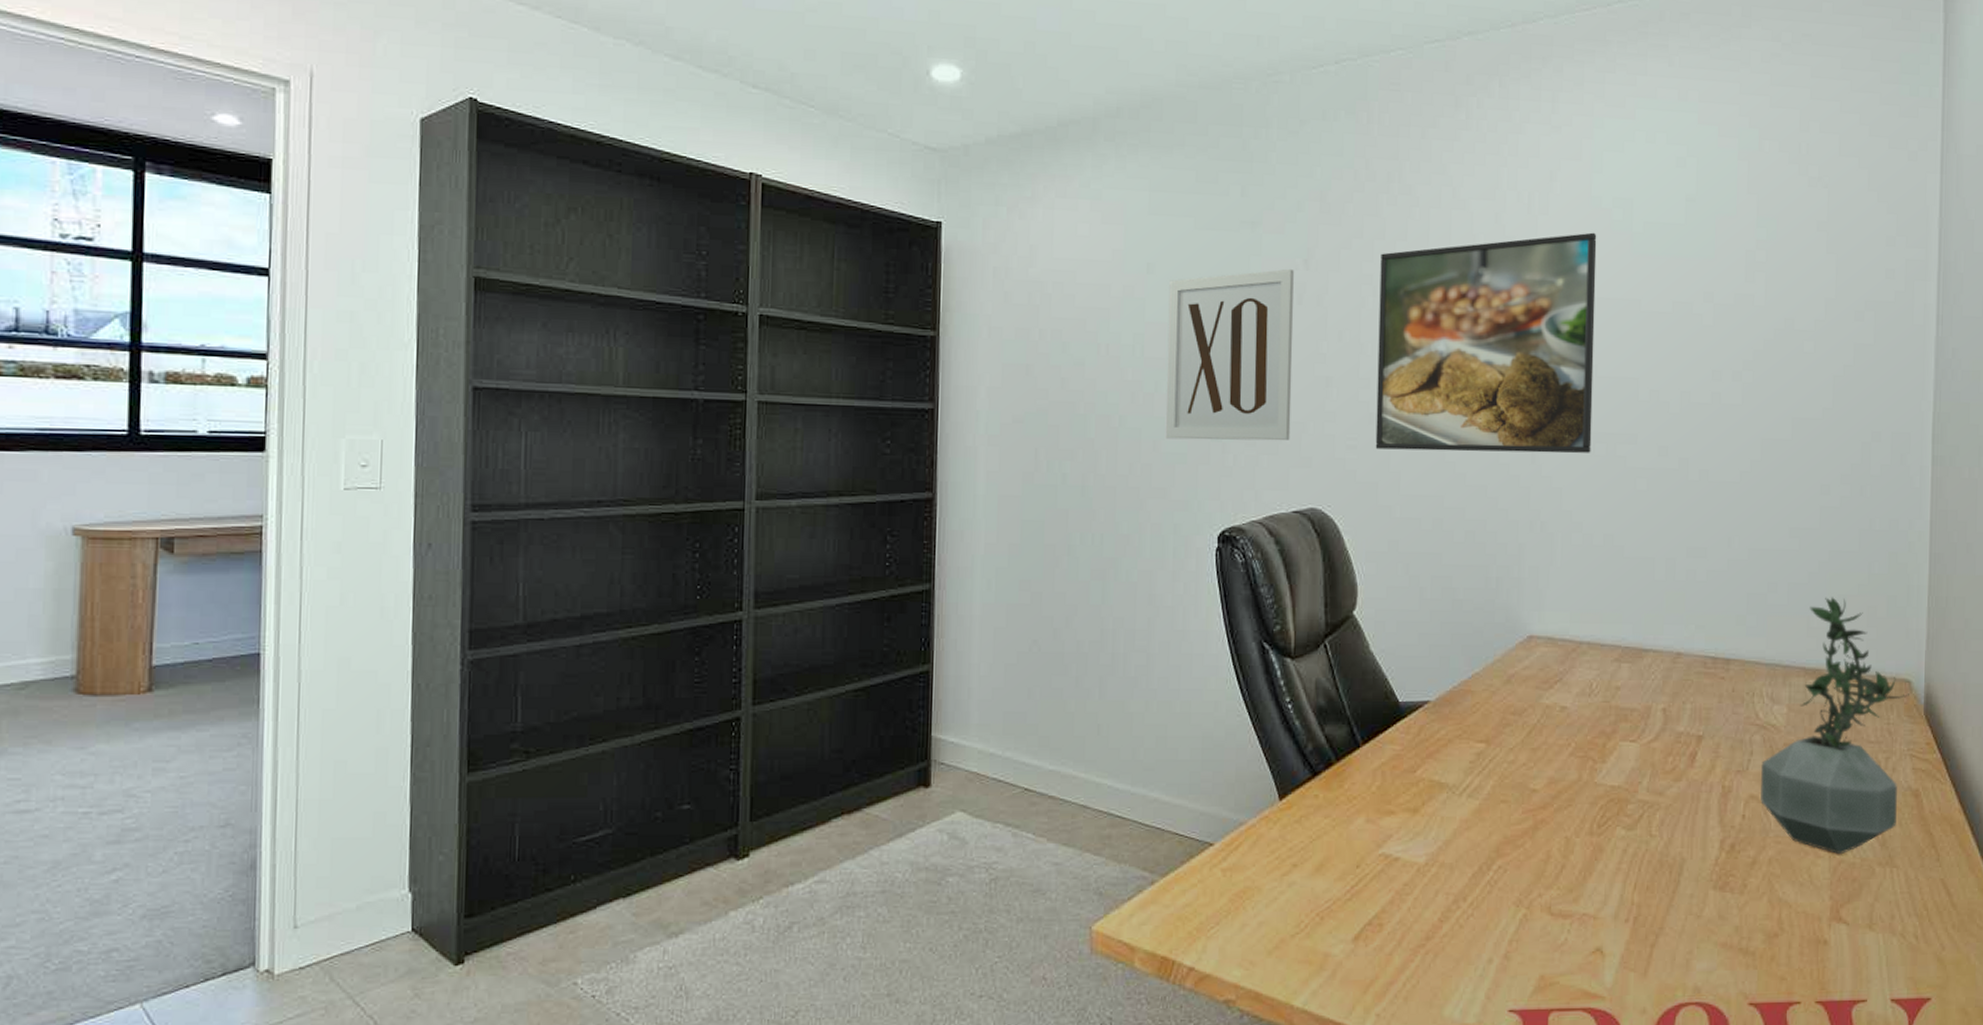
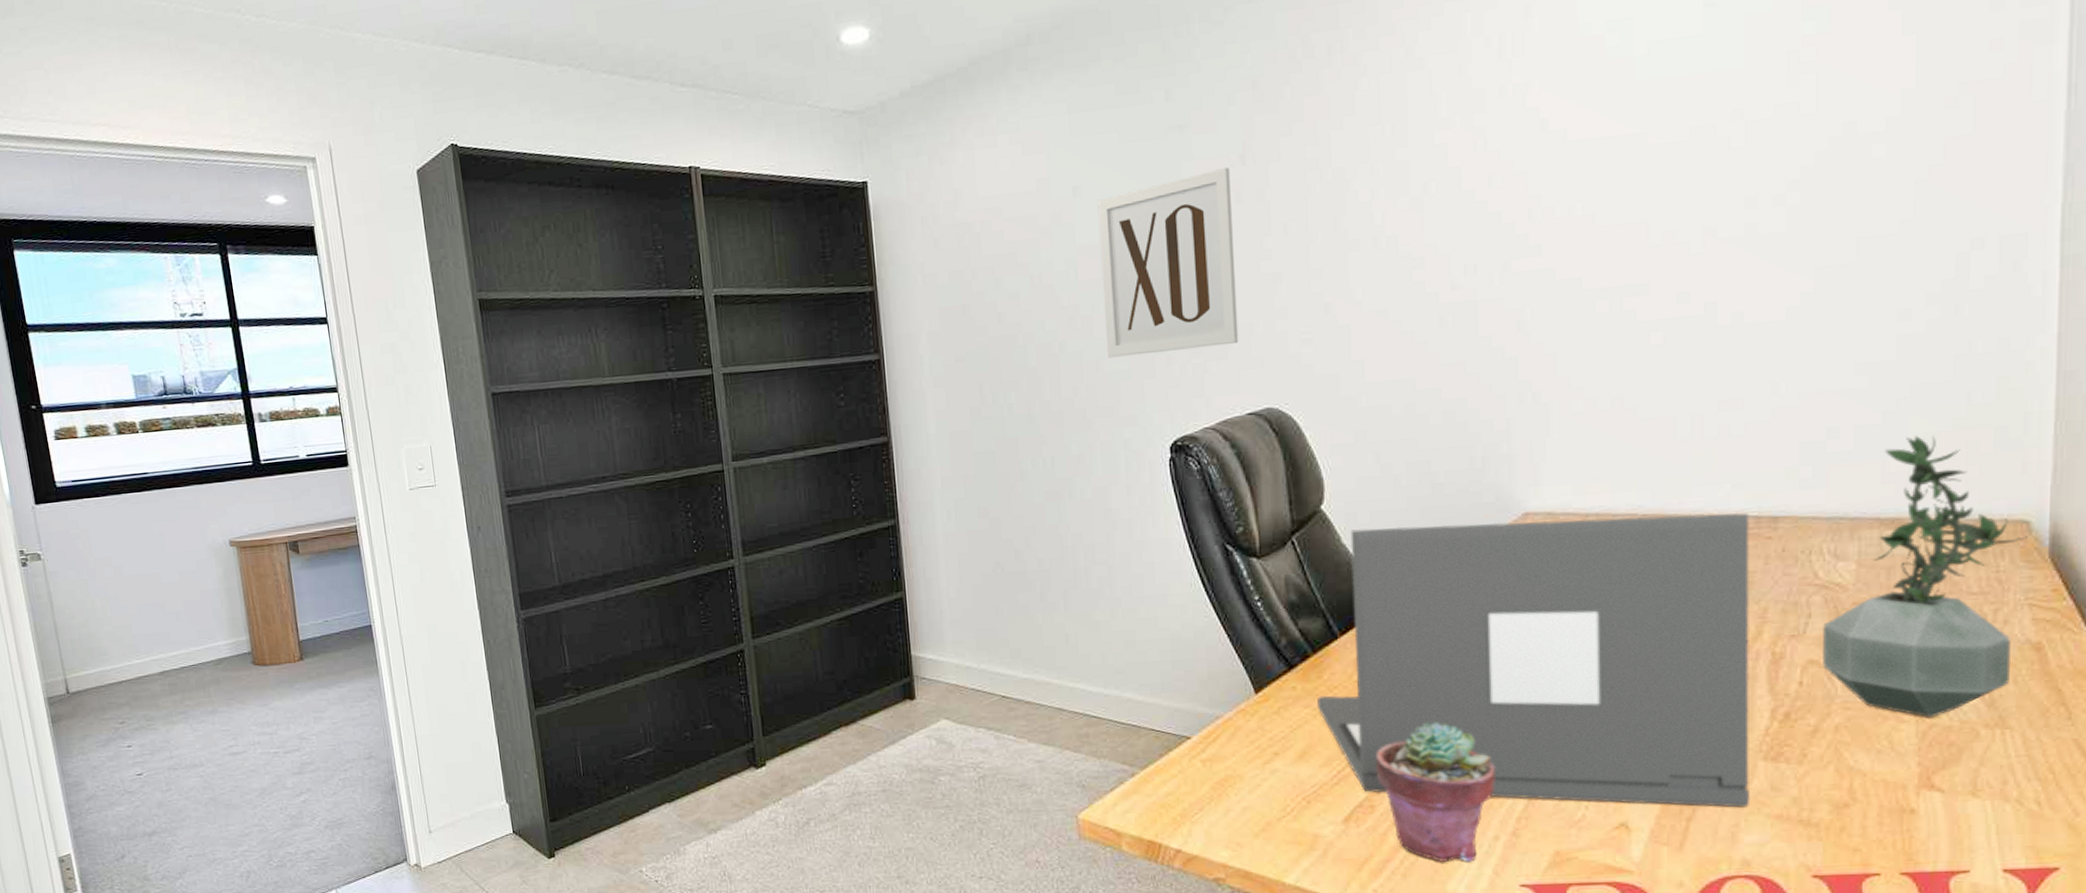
laptop: none [1337,638,1708,935] -> present [1317,512,1749,808]
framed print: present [1375,232,1597,454] -> none [1326,65,1591,339]
potted succulent: none [1386,838,1493,986] -> present [1375,722,1496,862]

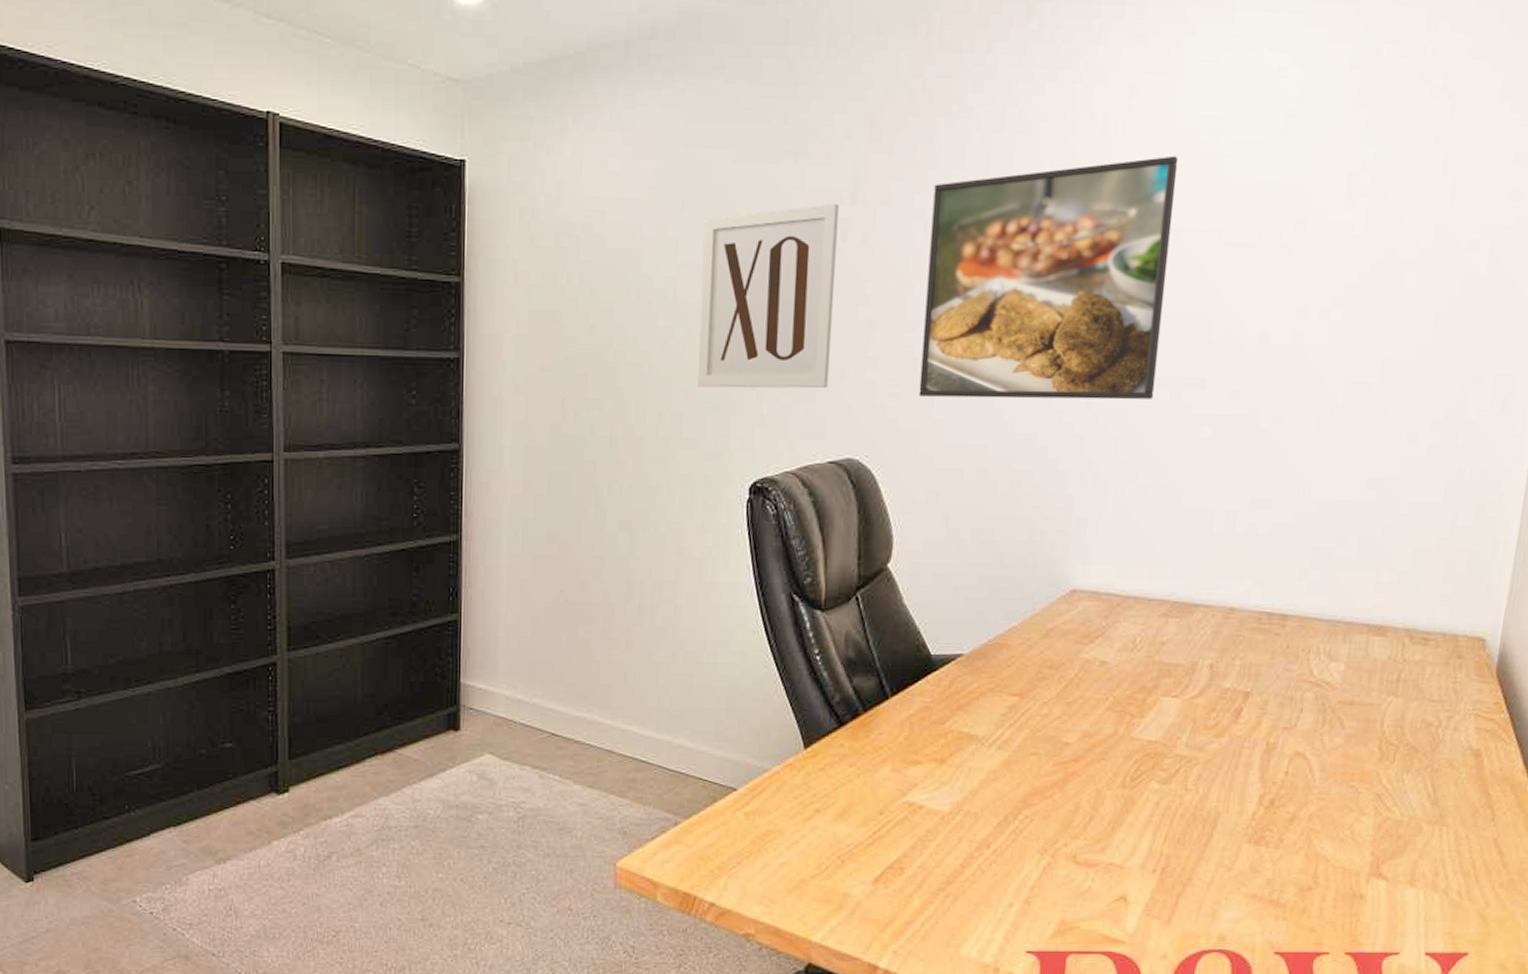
laptop: present [1317,512,1749,808] -> none [862,591,1264,886]
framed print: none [1326,65,1591,339] -> present [919,155,1179,400]
potted succulent: present [1375,722,1496,862] -> none [909,788,1018,927]
potted plant: present [1823,436,2029,719] -> none [1306,551,1483,813]

